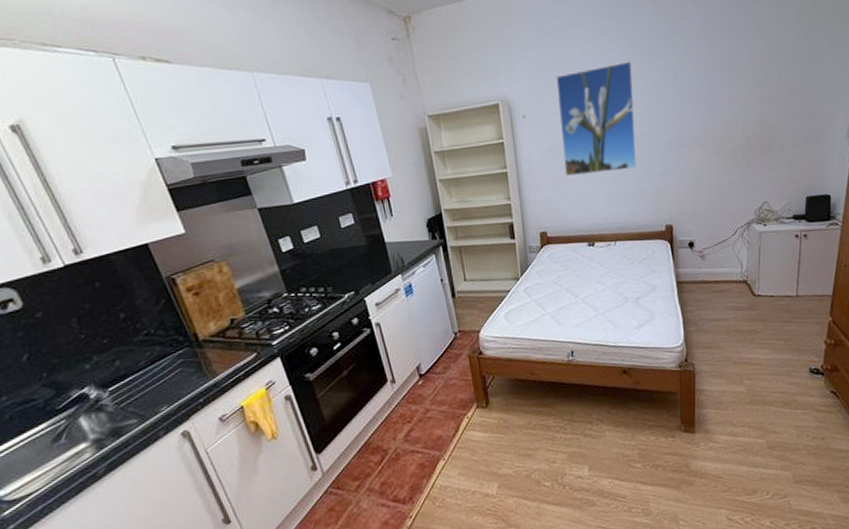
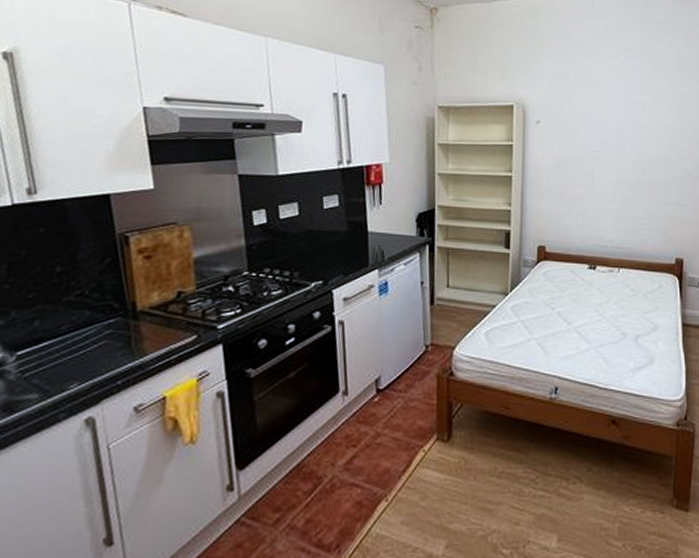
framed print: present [556,61,637,176] -> none [573,83,656,193]

